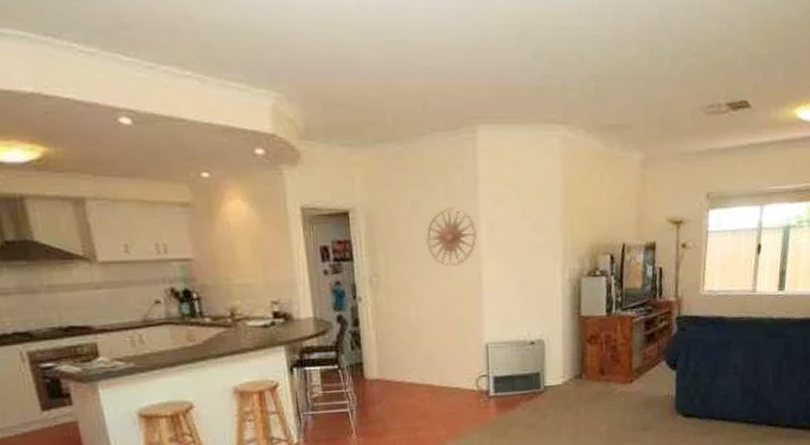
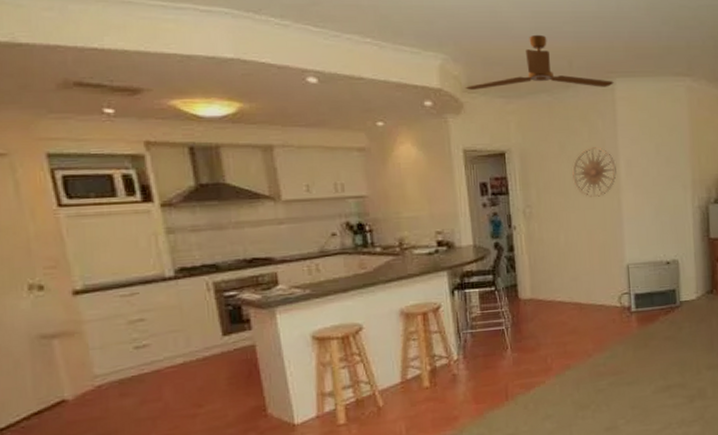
ceiling fan: none [302,69,476,136] -> present [465,34,614,90]

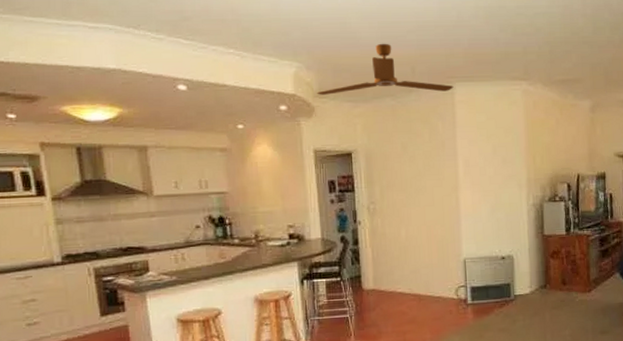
wall art: present [572,147,617,197] -> none [413,148,455,195]

